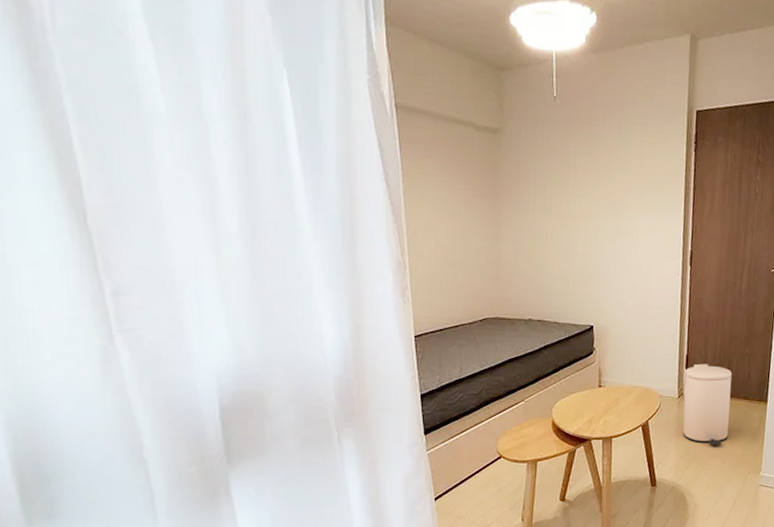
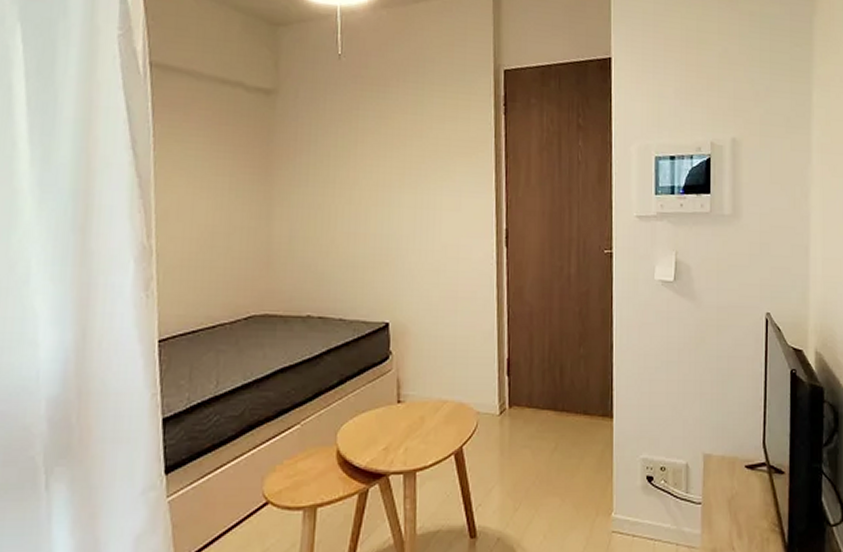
pedal bin: present [683,363,732,445] -> none [506,369,567,478]

